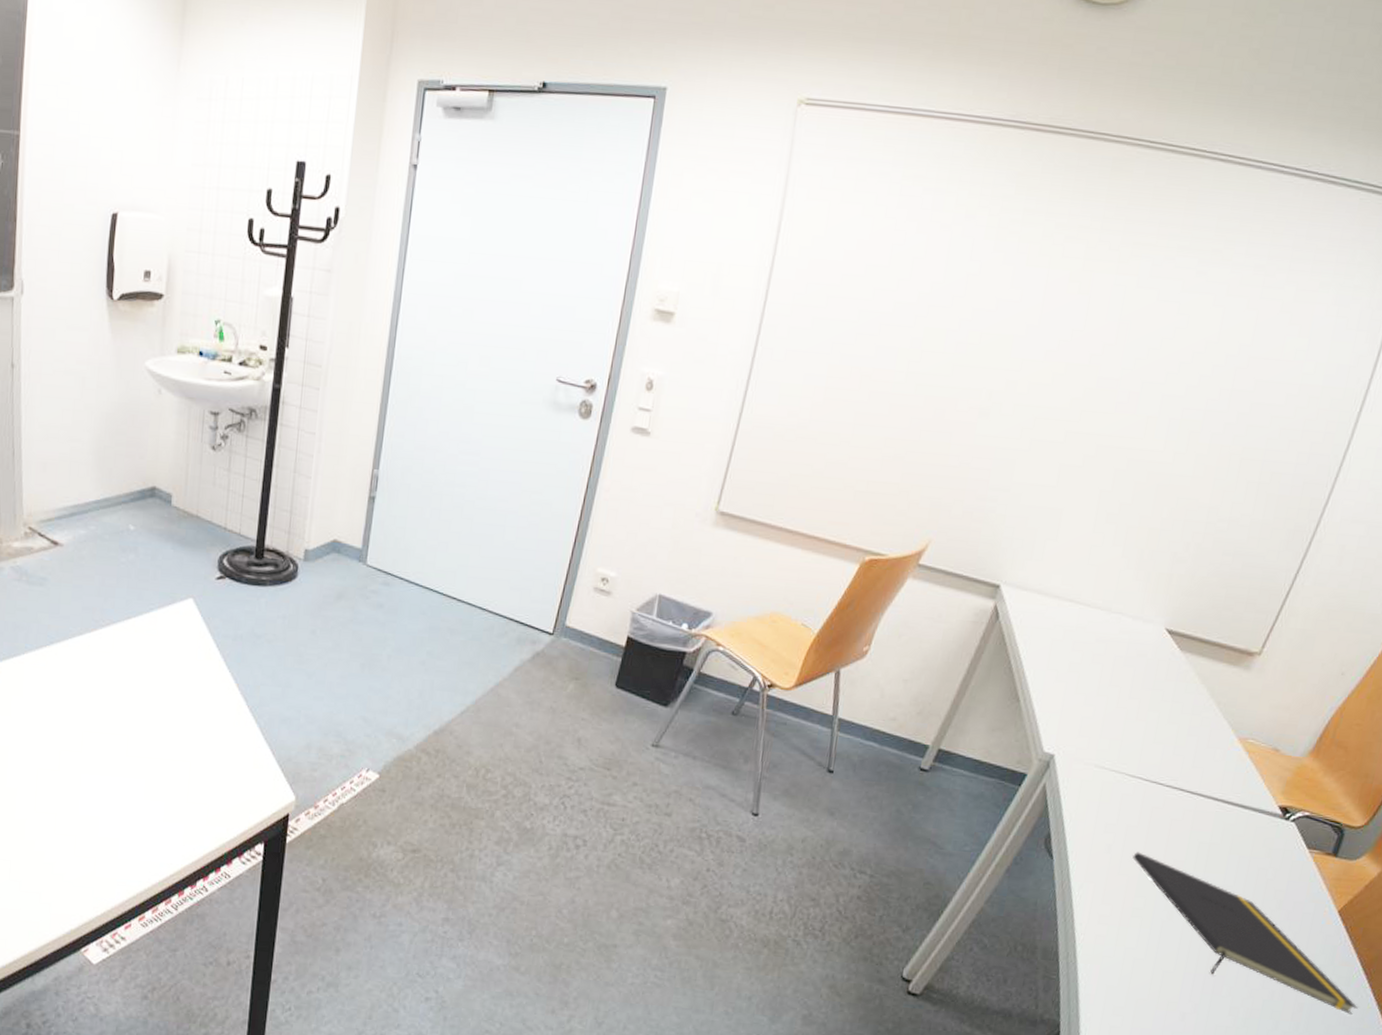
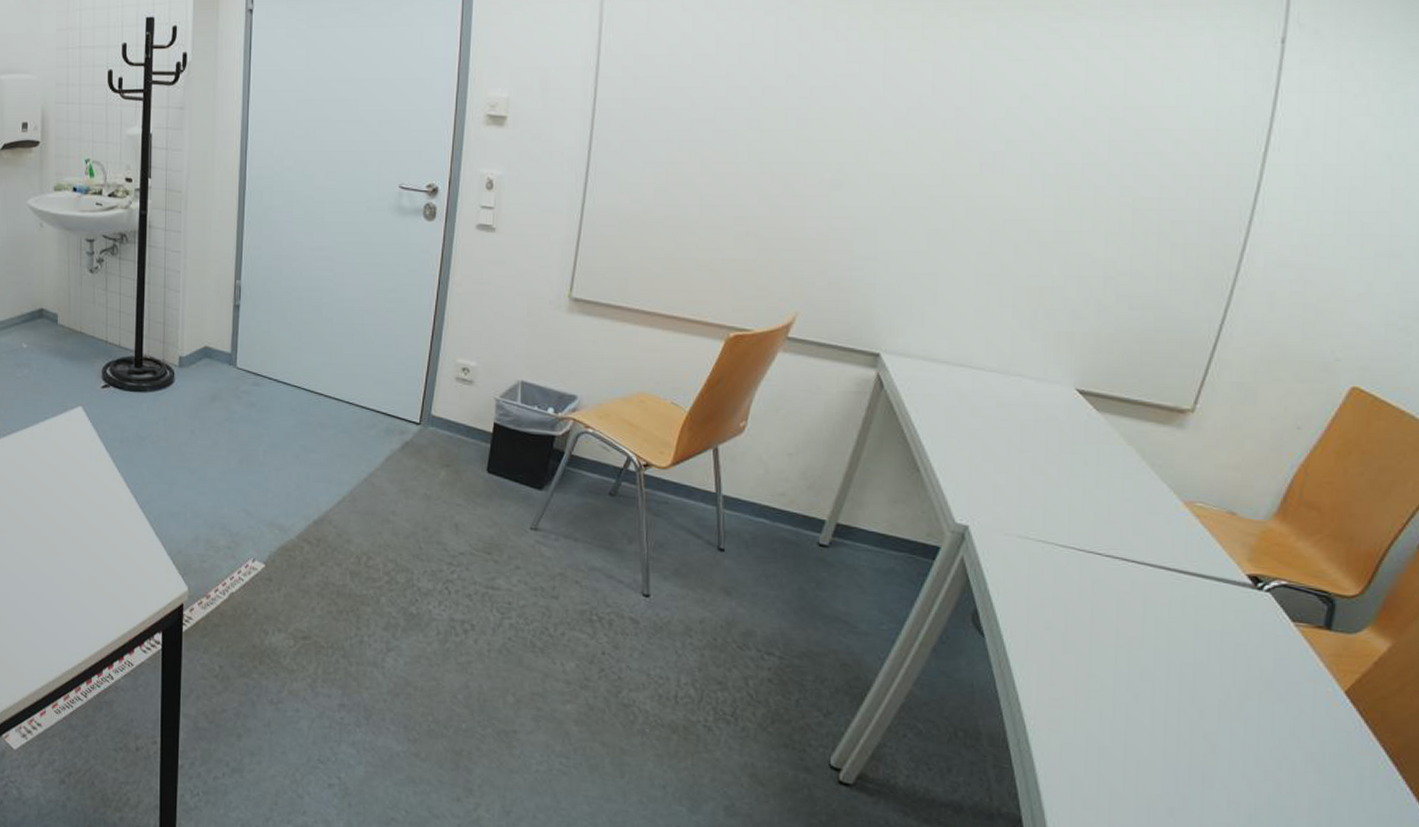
notepad: present [1132,851,1358,1014] -> none [1078,628,1393,812]

